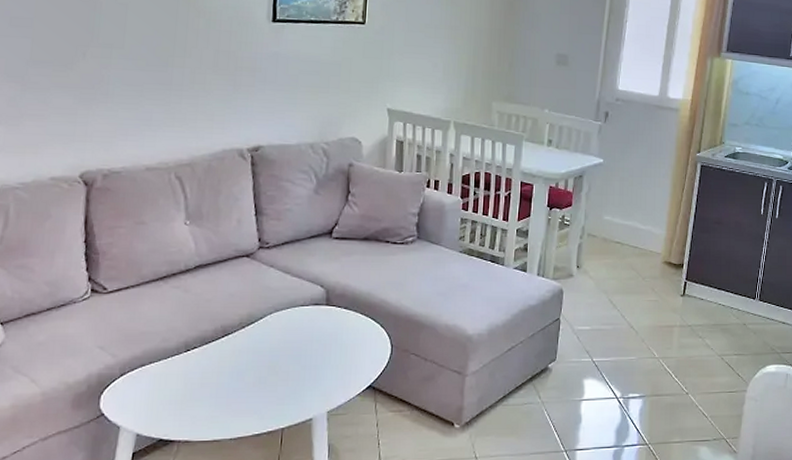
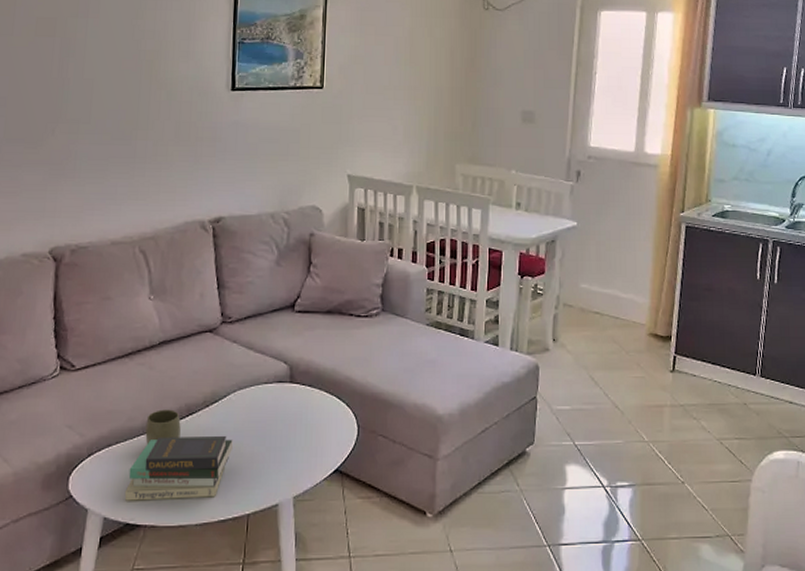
books: none [158,355,269,418] -> present [124,435,234,501]
mug: none [179,331,217,365] -> present [145,409,181,445]

